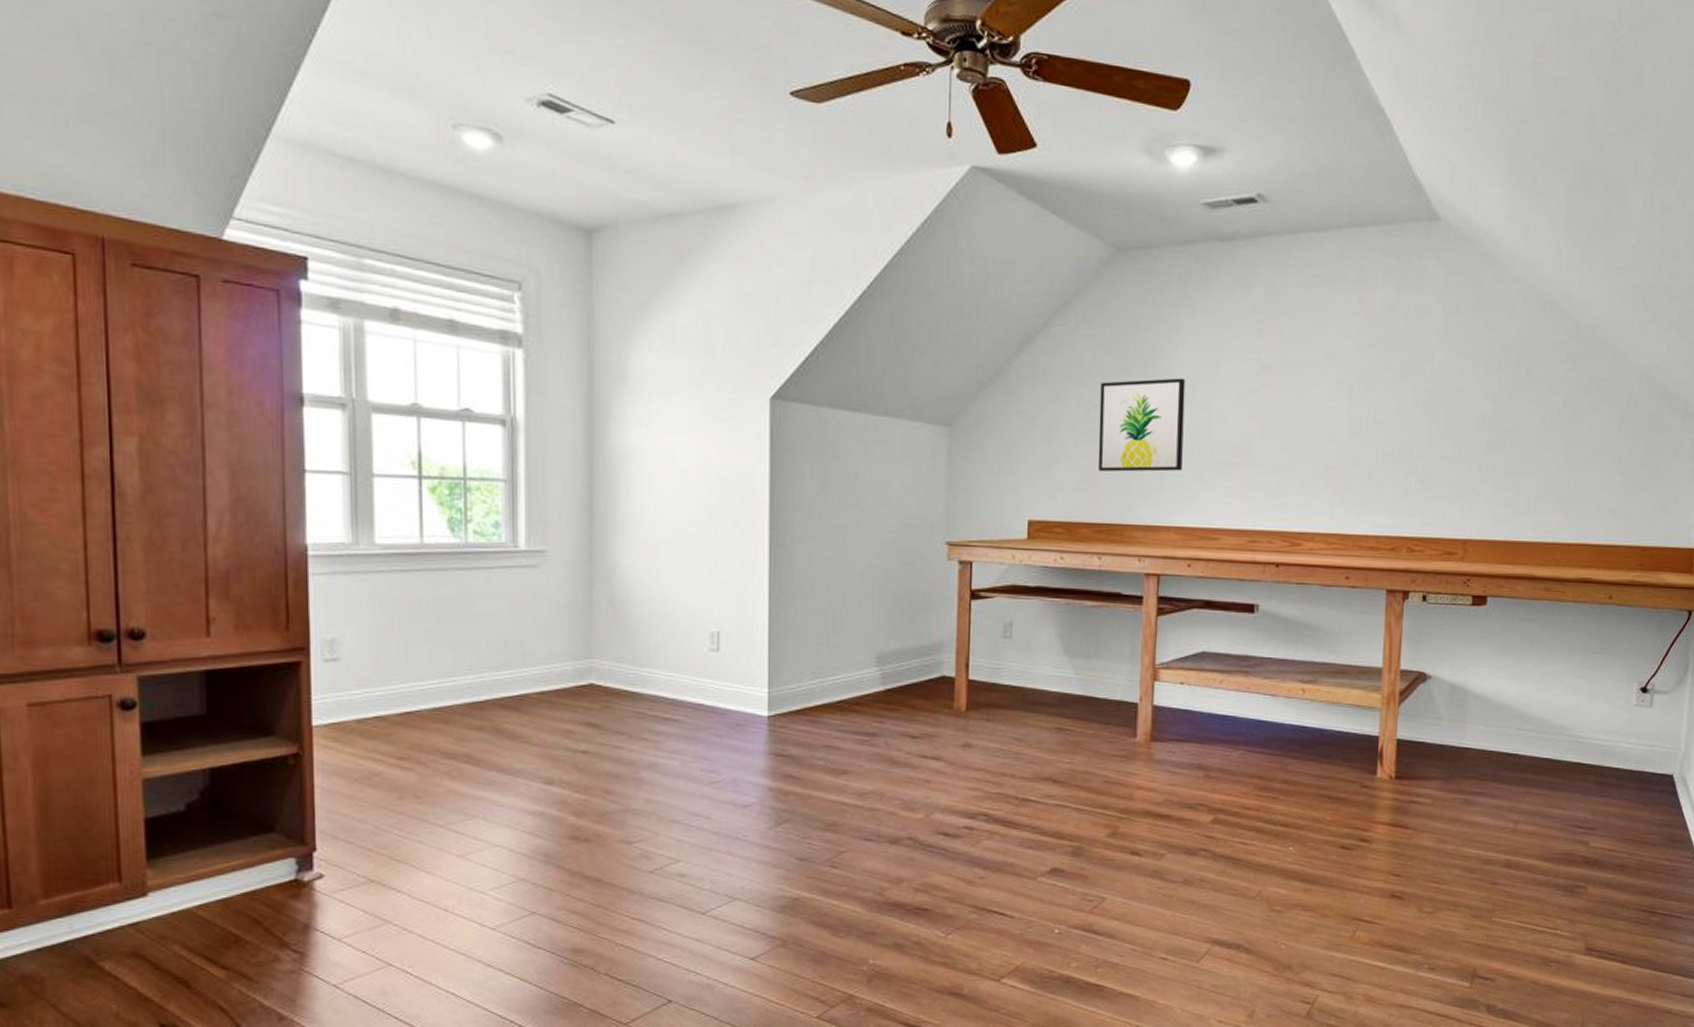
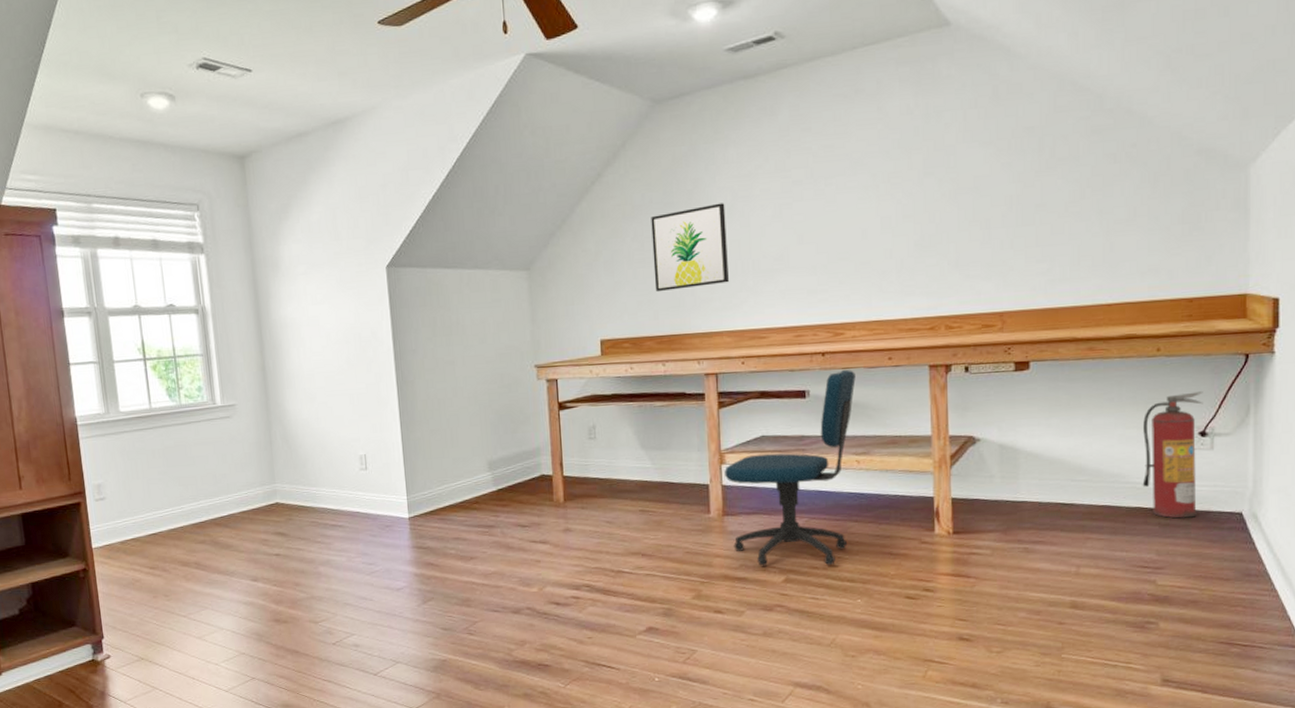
office chair: none [1157,584,1310,807] -> present [725,369,856,566]
fire extinguisher: none [1584,645,1648,777] -> present [1142,391,1203,519]

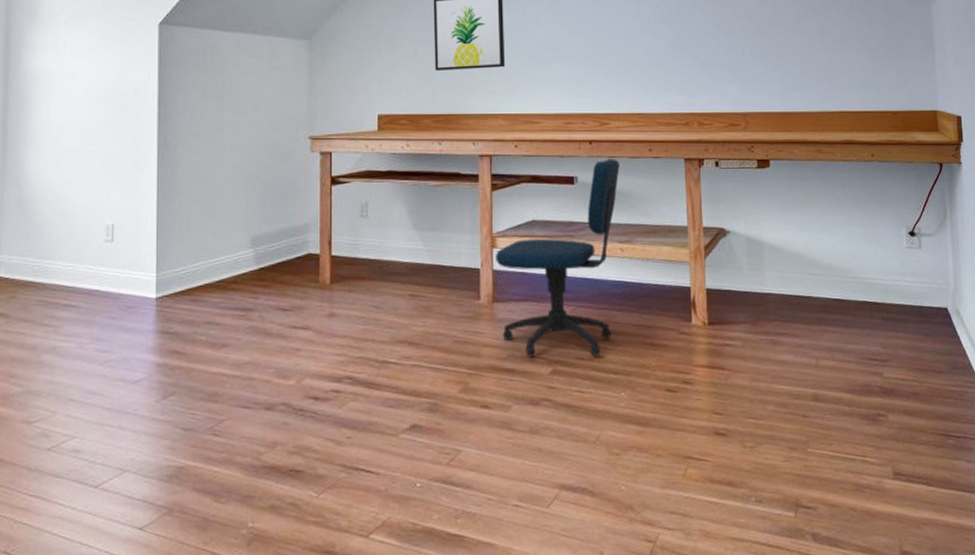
fire extinguisher: present [1142,391,1203,519] -> none [864,195,912,313]

